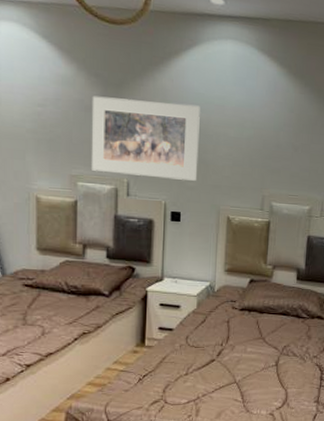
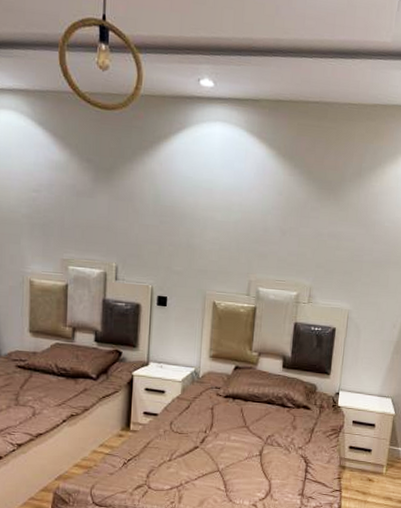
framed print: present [91,95,200,181] -> none [82,181,188,265]

